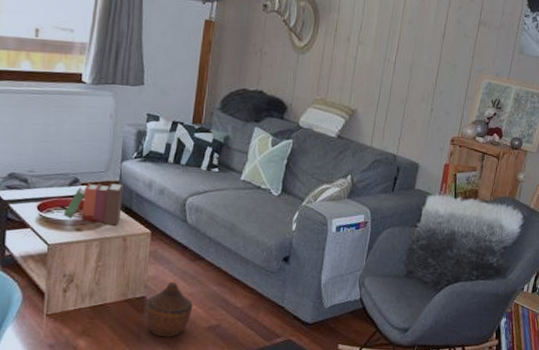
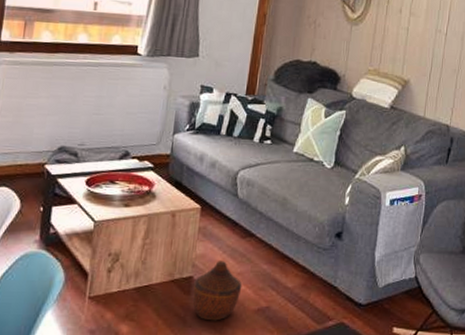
books: present [63,182,123,226] -> none [112,155,175,201]

